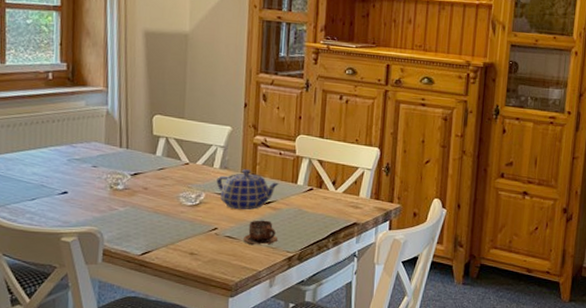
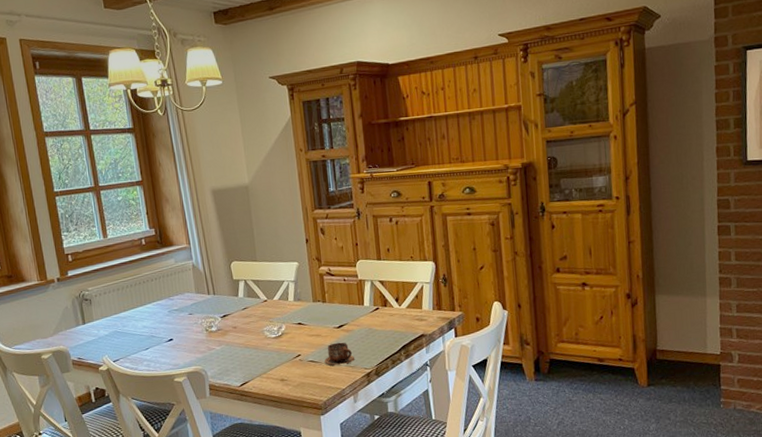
teapot: present [216,169,280,210] -> none [293,298,349,336]

